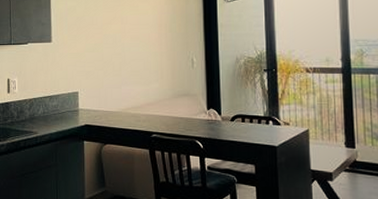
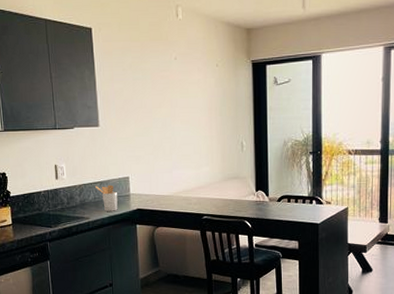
utensil holder: none [45,99,66,127] -> present [95,184,118,211]

